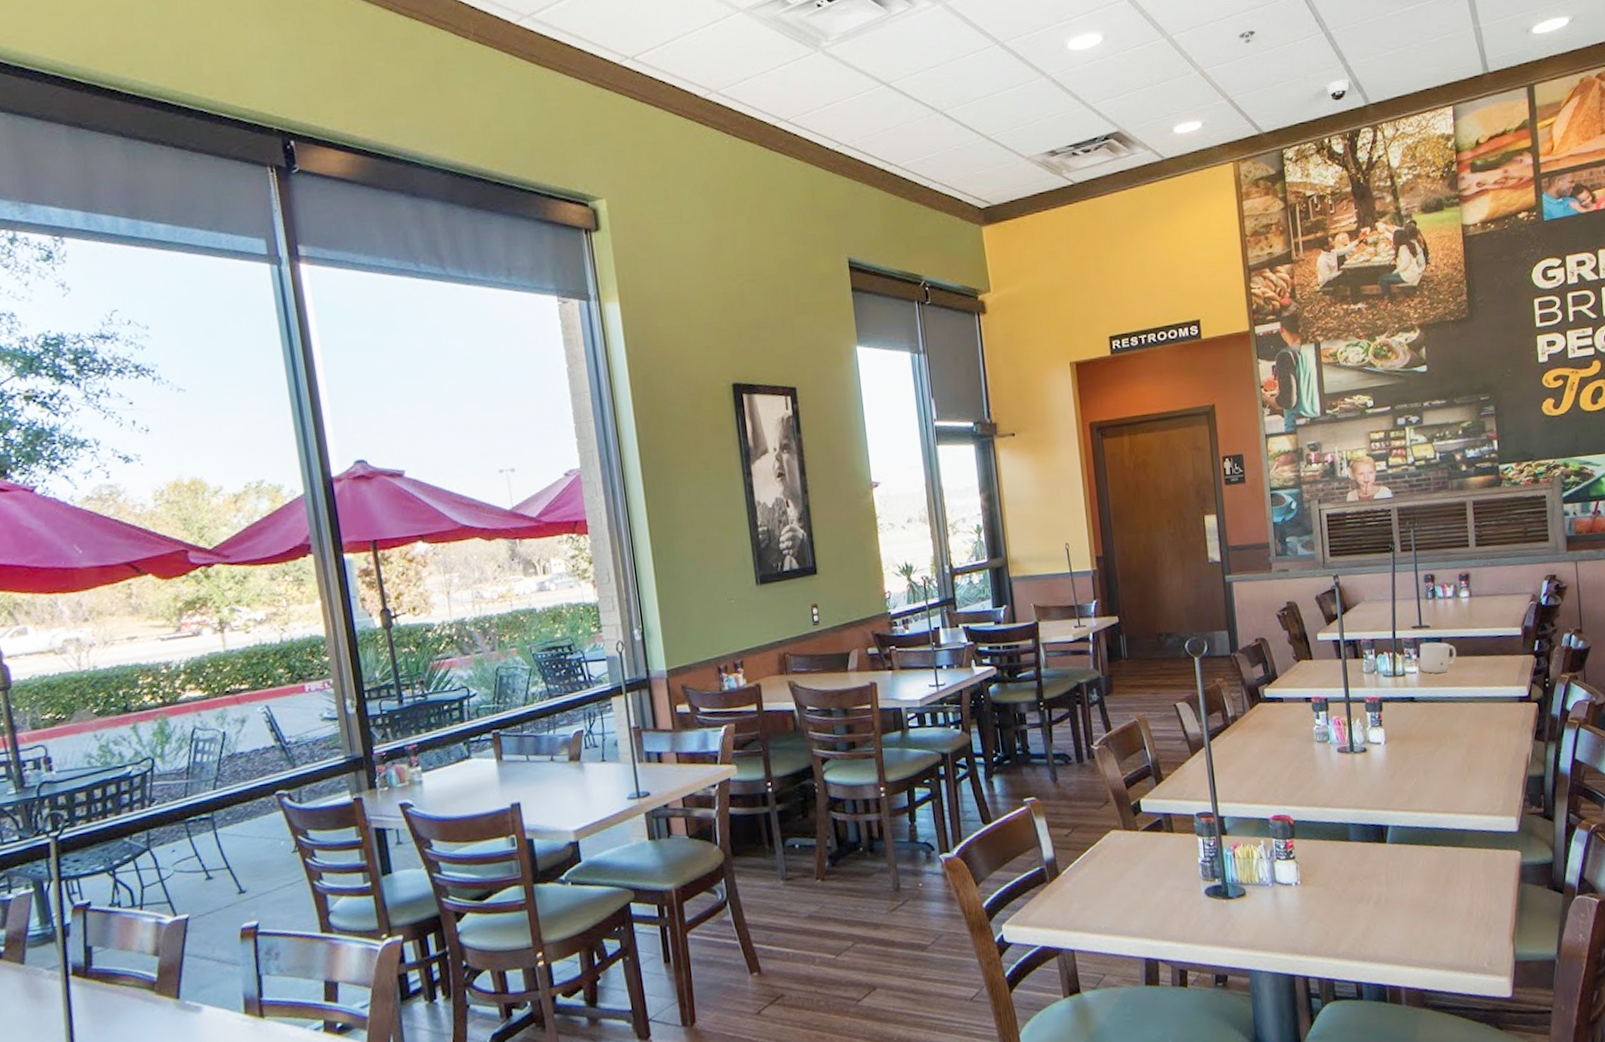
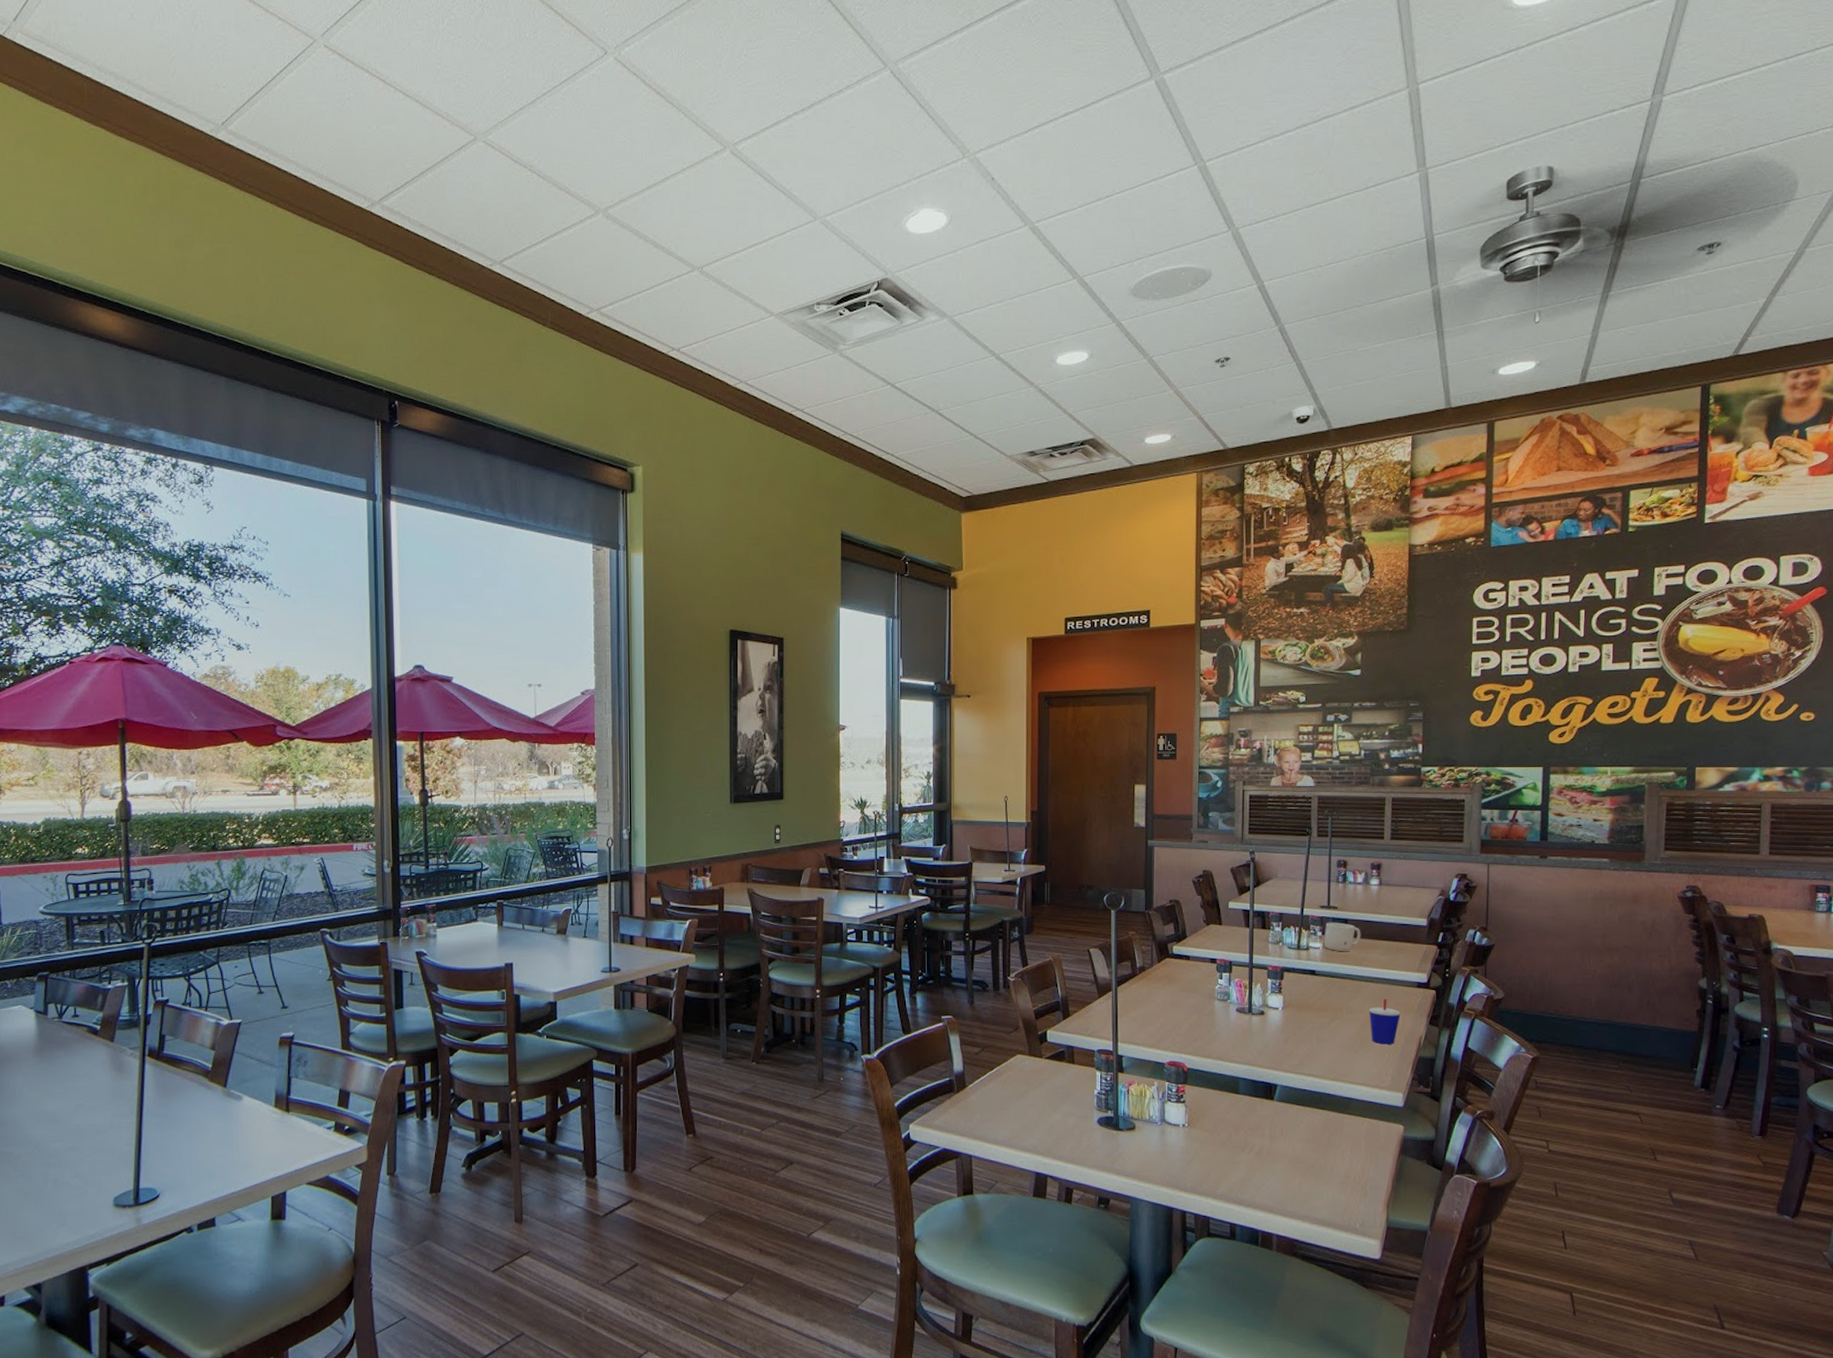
beverage cup: none [1473,718,1505,768] -> present [1369,998,1401,1044]

